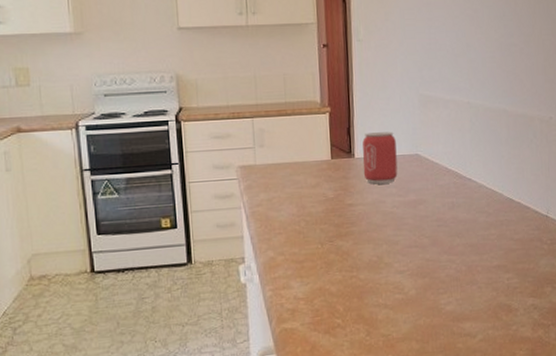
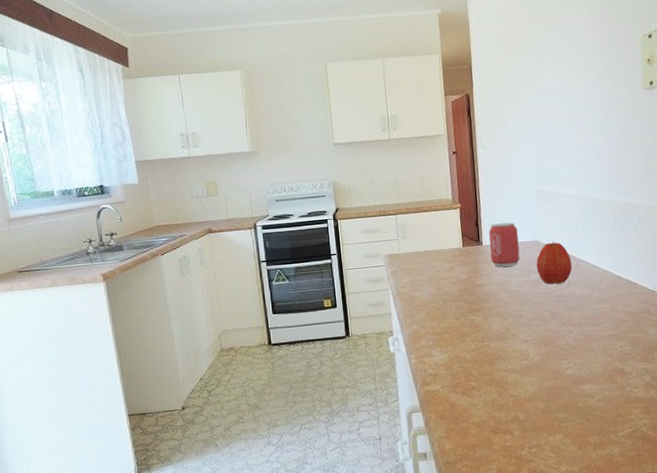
apple: none [416,155,457,206] -> present [536,241,572,285]

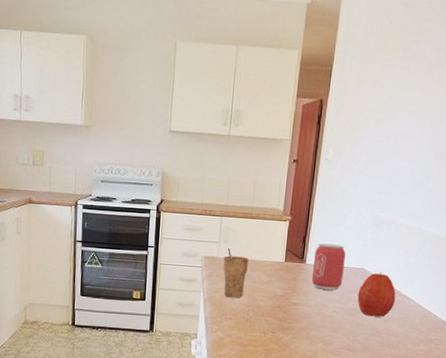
cup: none [405,243,430,290] -> present [223,248,249,298]

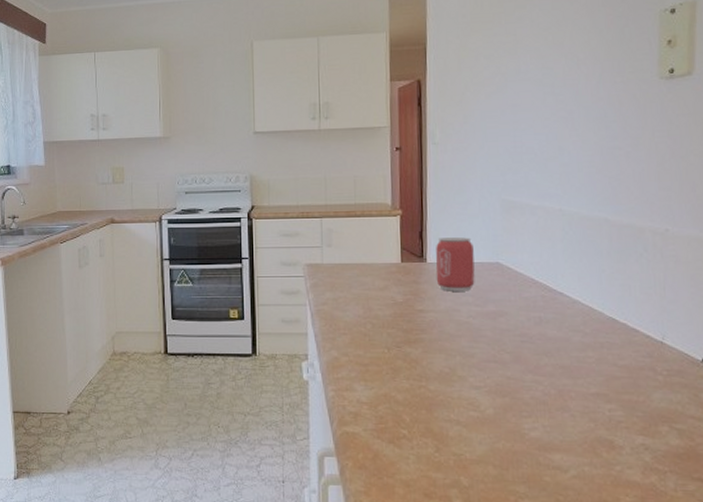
cup: present [223,248,249,298] -> none [329,253,358,309]
apple: present [357,272,396,317] -> none [496,264,546,319]

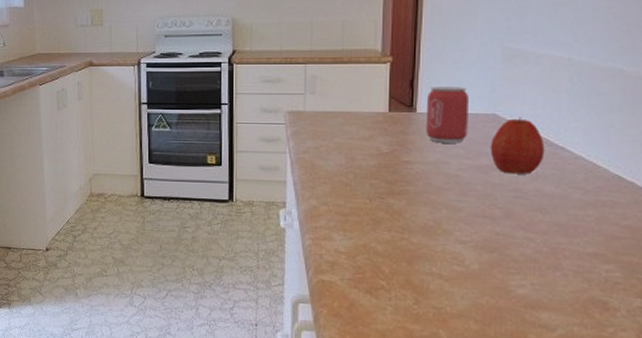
apple: none [496,264,546,319] -> present [490,117,545,175]

